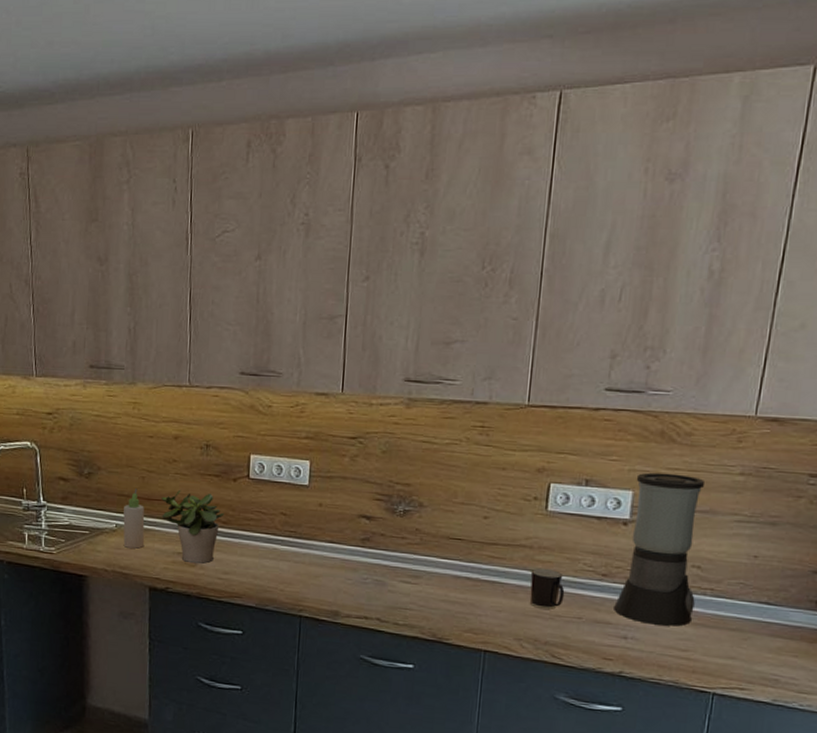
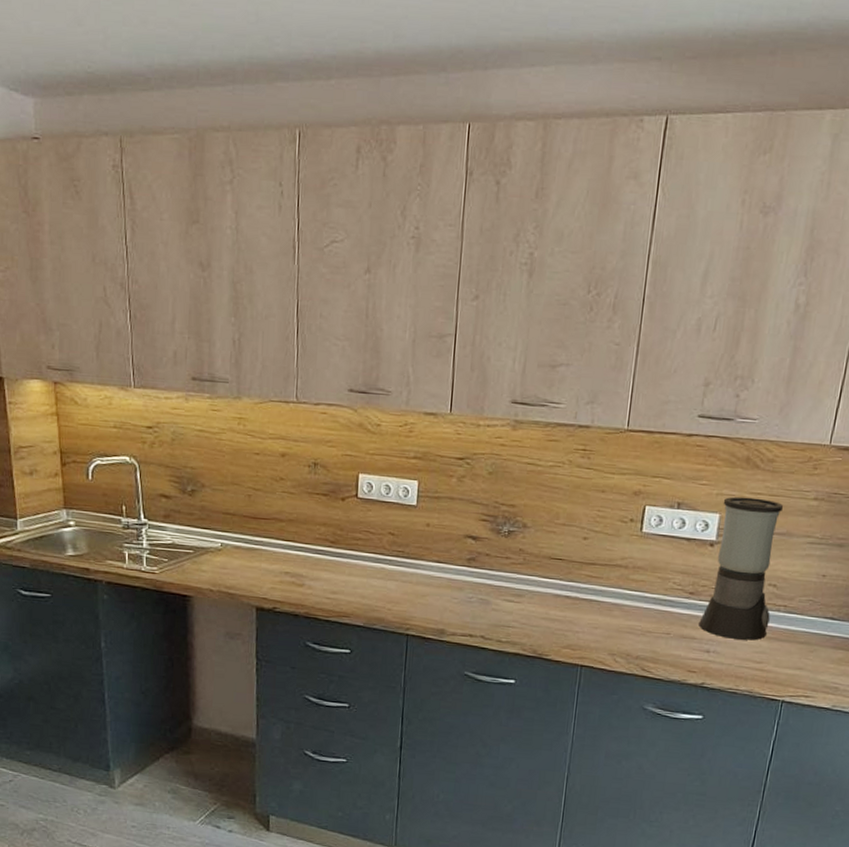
bottle: present [123,489,145,549] -> none [228,507,251,569]
potted plant: present [161,489,224,564] -> none [268,508,333,584]
mug: present [529,569,565,610] -> none [623,587,656,627]

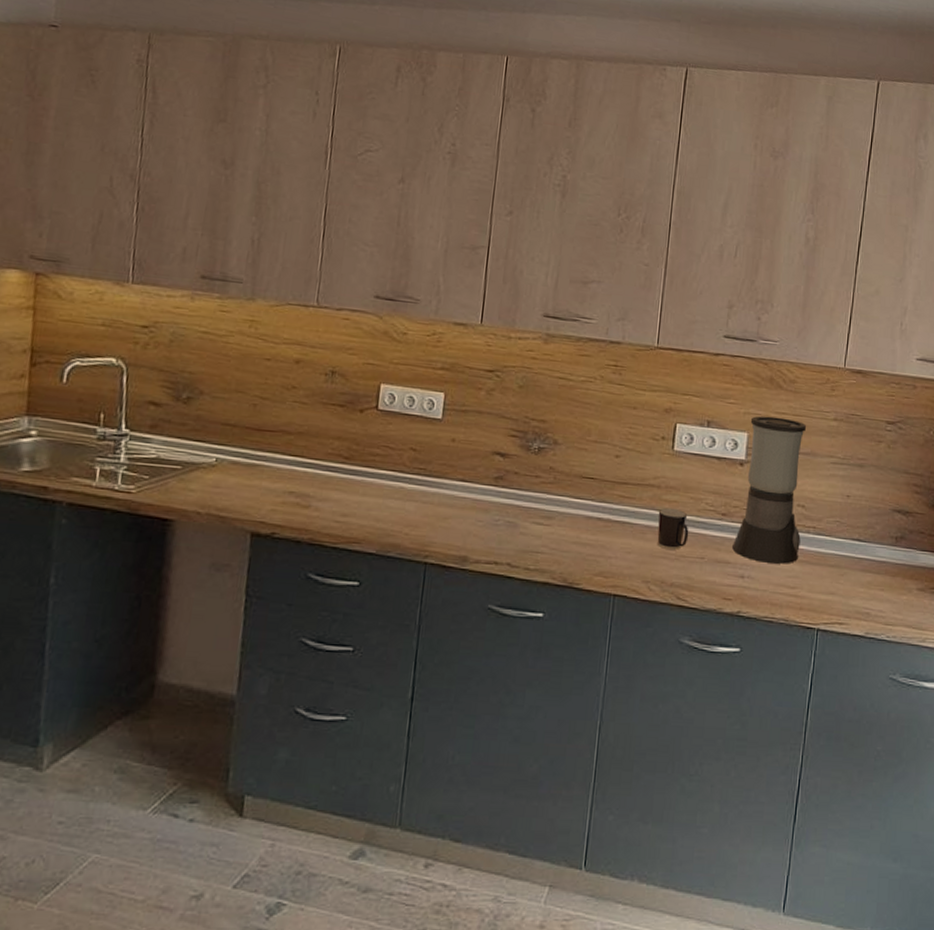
mug: none [623,587,656,627] -> present [657,508,689,551]

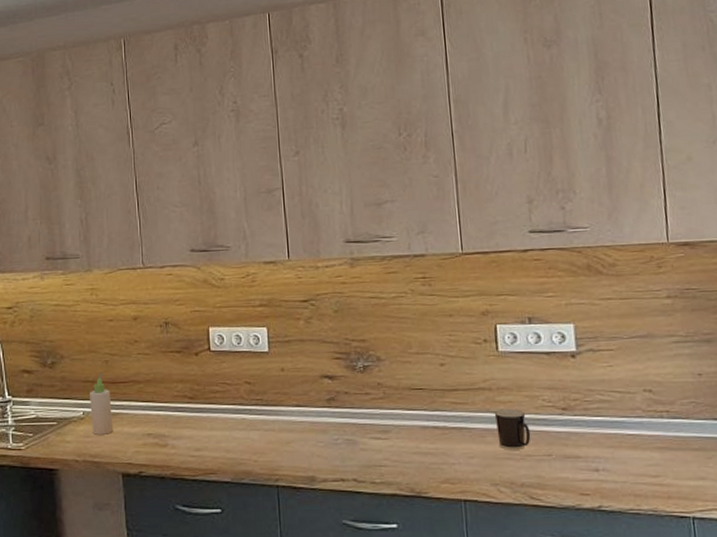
bottle: none [223,417,253,488] -> present [90,373,114,436]
blender: present [732,415,807,564] -> none [574,303,656,453]

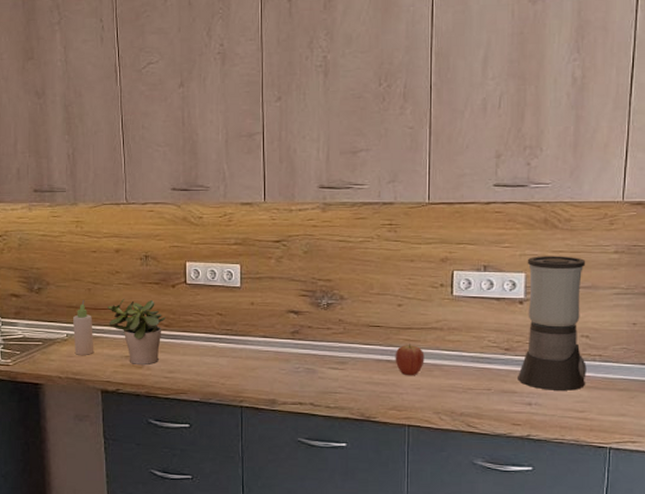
potted plant: none [126,369,190,444] -> present [107,298,166,366]
fruit: none [442,407,475,442] -> present [395,344,425,375]
mug: present [494,409,531,451] -> none [443,348,474,385]
blender: none [574,303,656,453] -> present [518,256,587,391]

